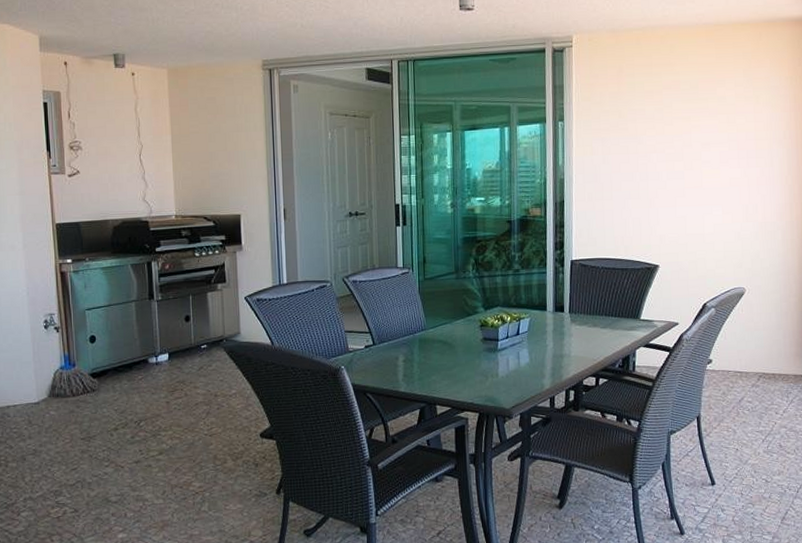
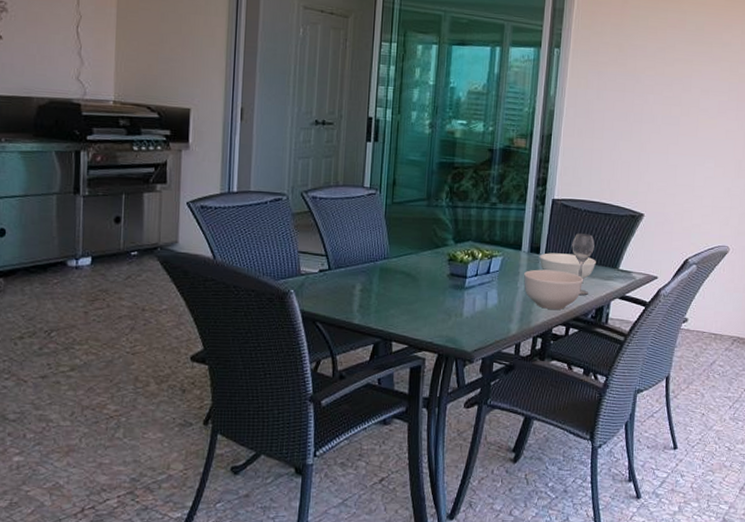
bowl: none [551,326,608,363] -> present [524,269,584,310]
bowl: none [564,309,619,332] -> present [539,253,597,279]
wineglass: none [593,289,615,346] -> present [572,233,595,295]

